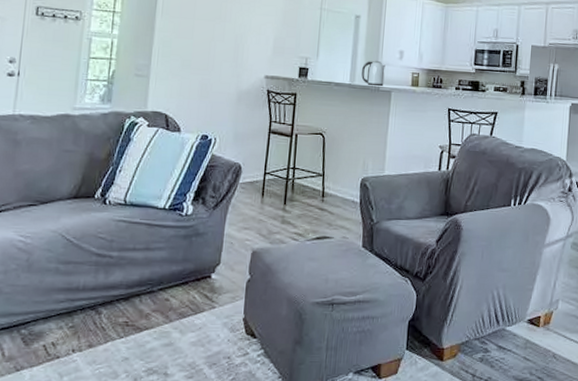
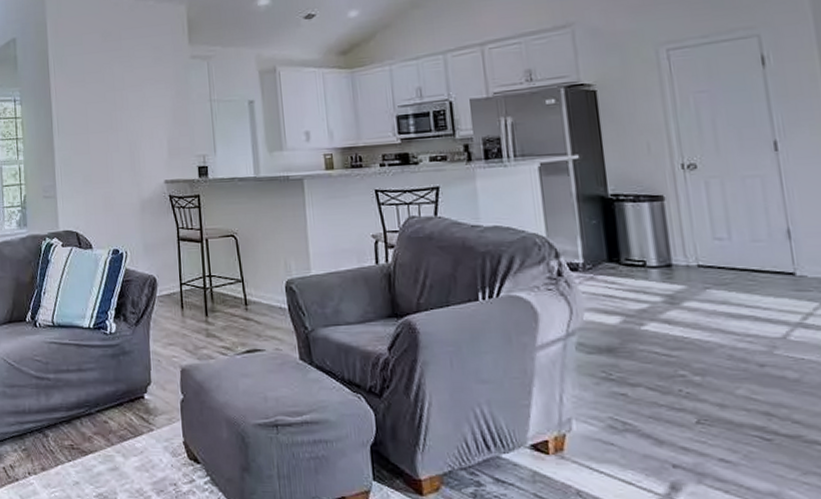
kettle: present [361,60,385,87] -> none [265,146,293,176]

